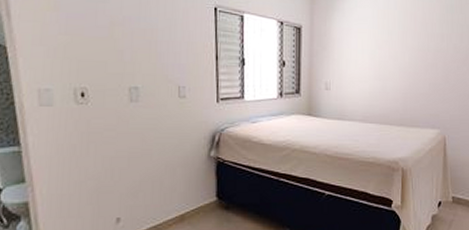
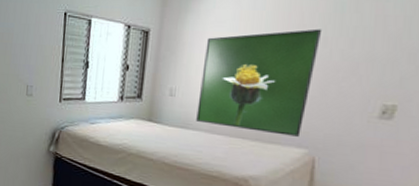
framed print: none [351,26,440,119] -> present [196,28,323,137]

